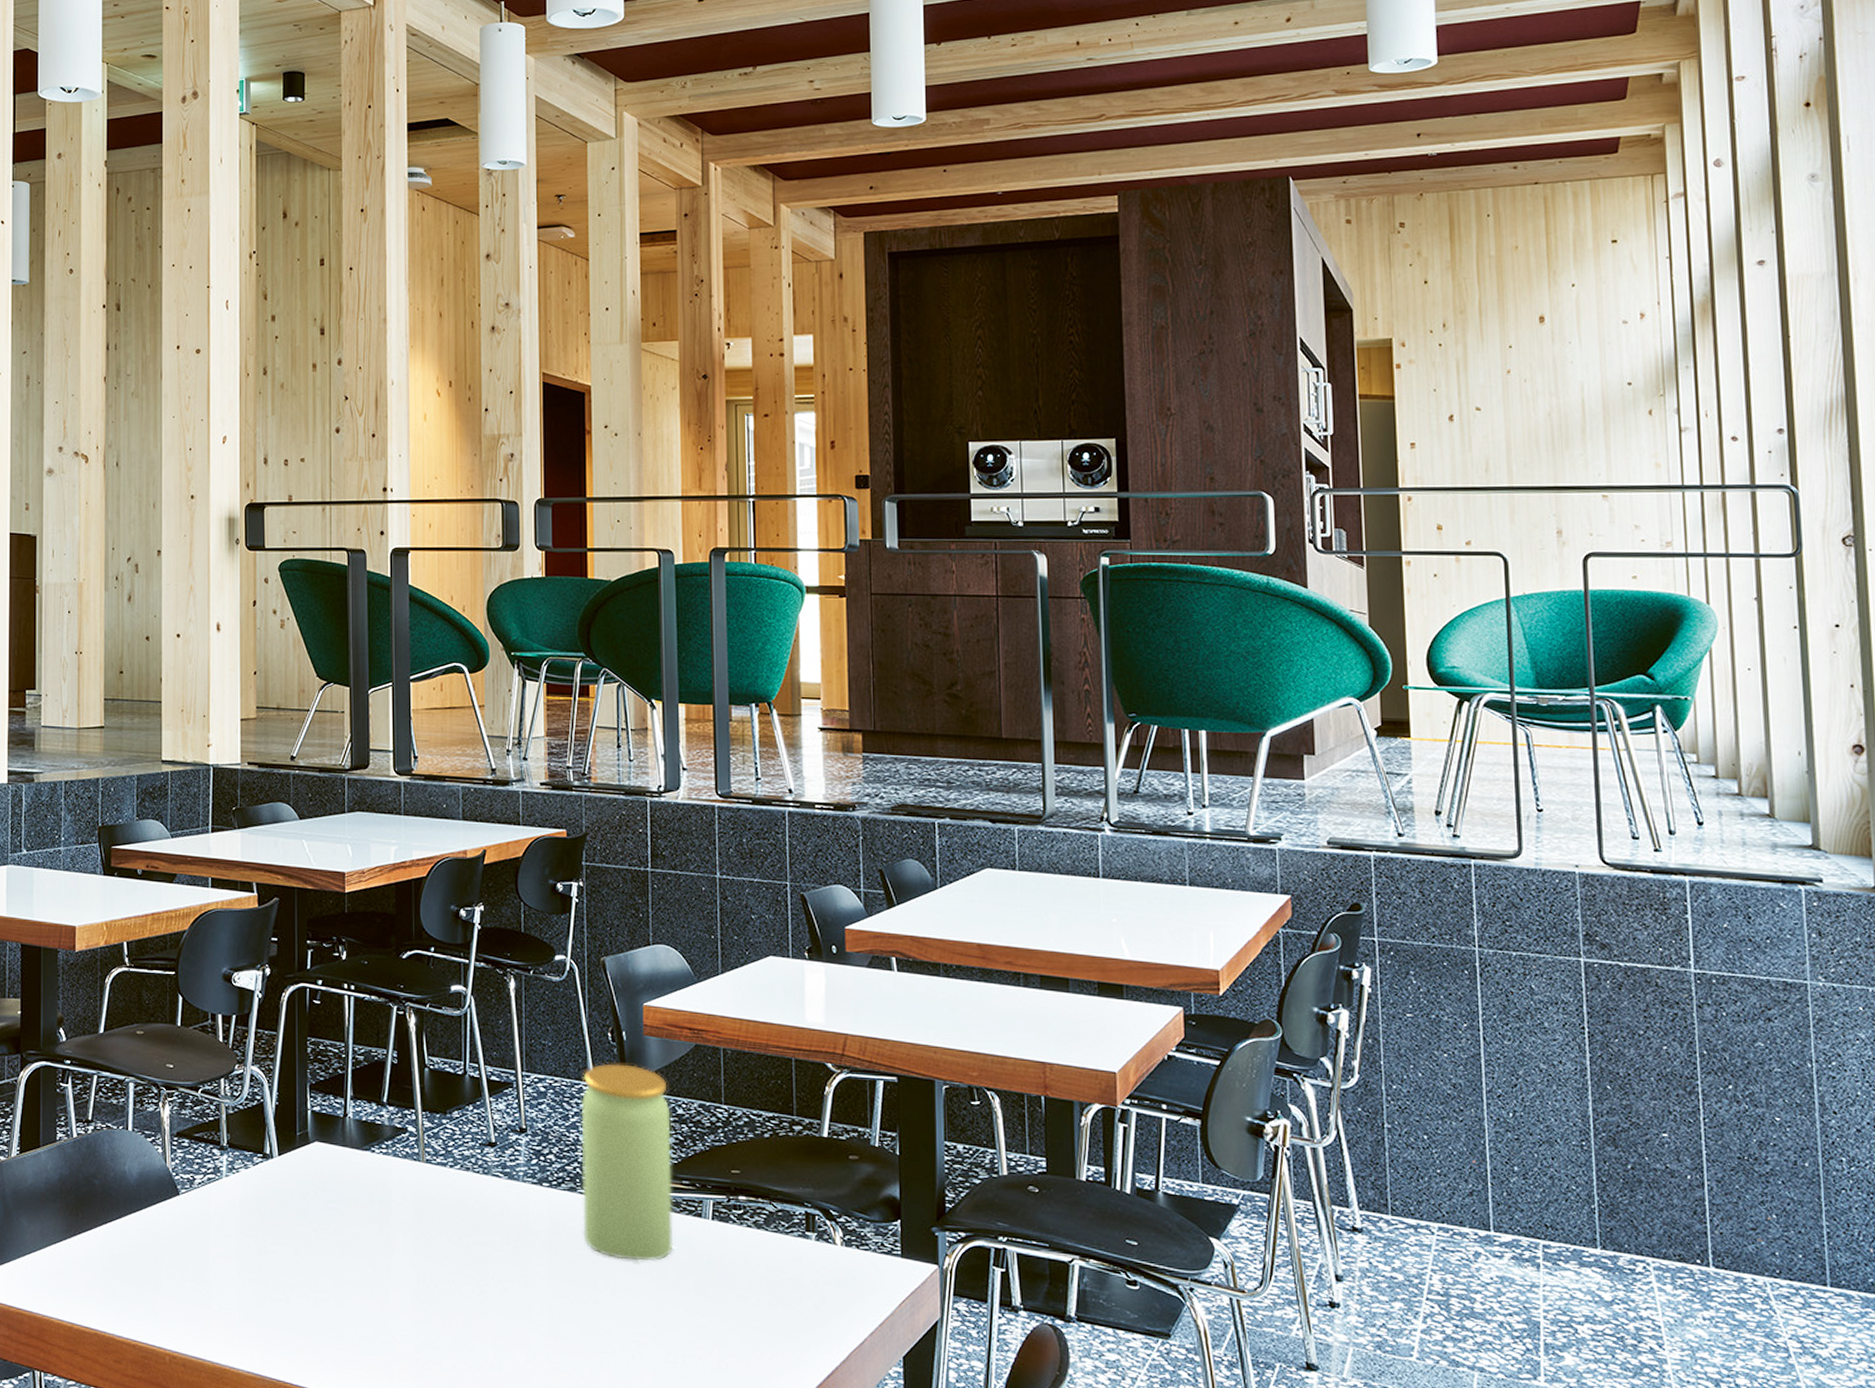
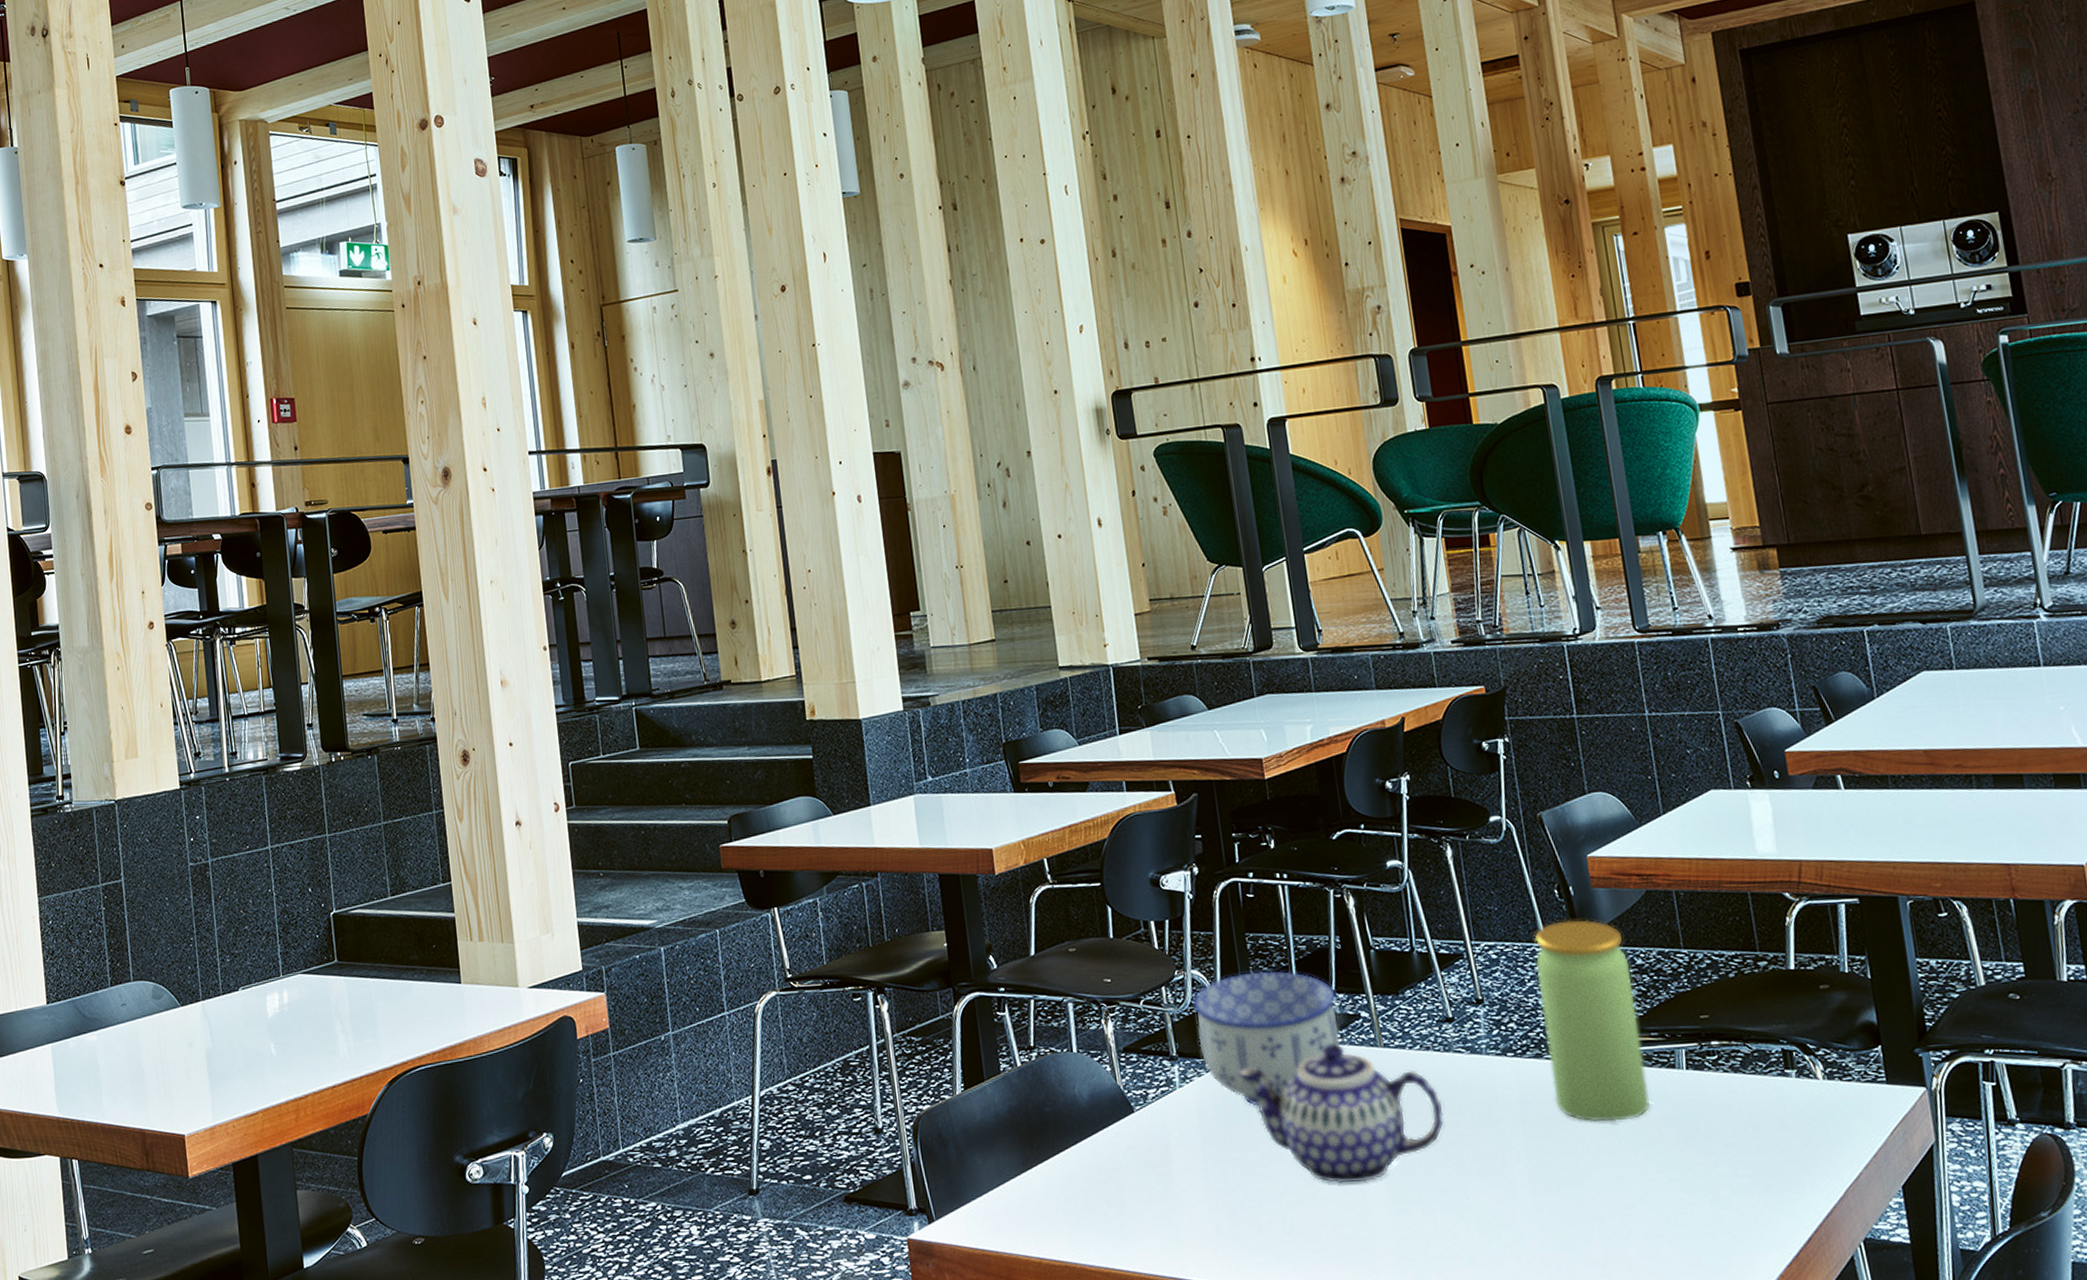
bowl: none [248,1075,386,1205] -> present [1192,970,1342,1108]
teapot: none [283,1153,475,1289] -> present [1237,1044,1444,1184]

